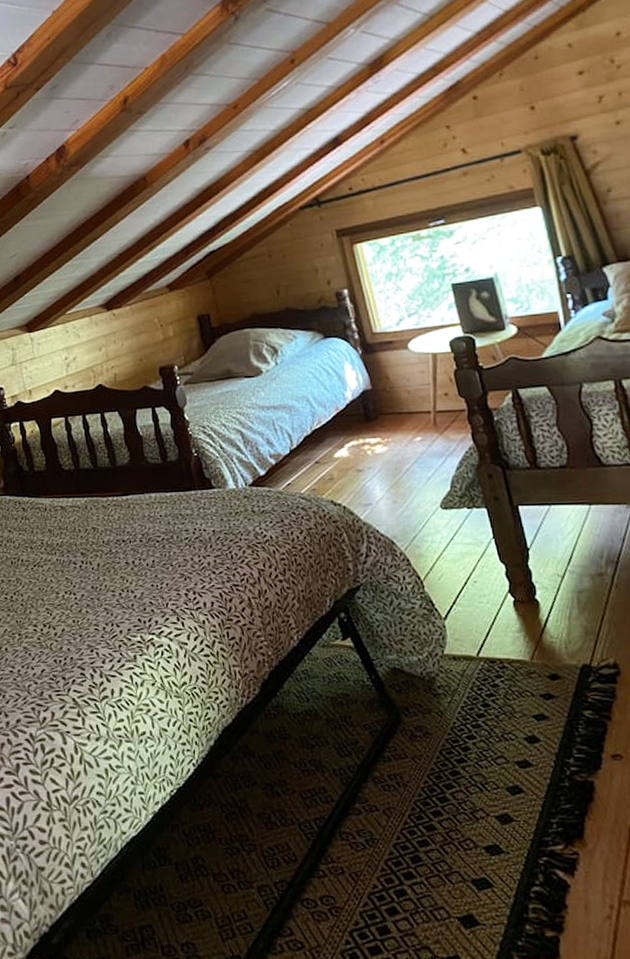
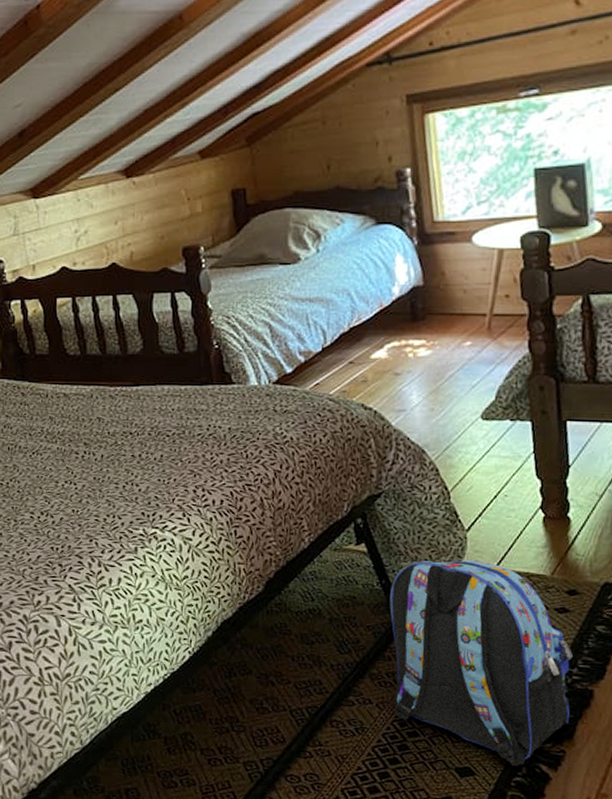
backpack: none [381,649,576,875] -> present [390,560,574,767]

